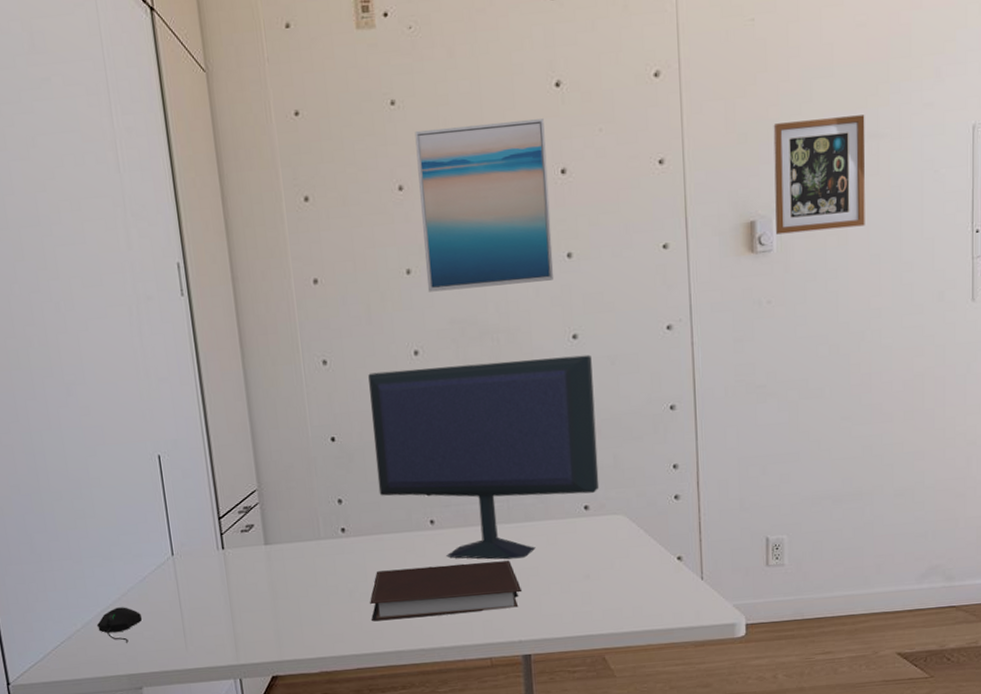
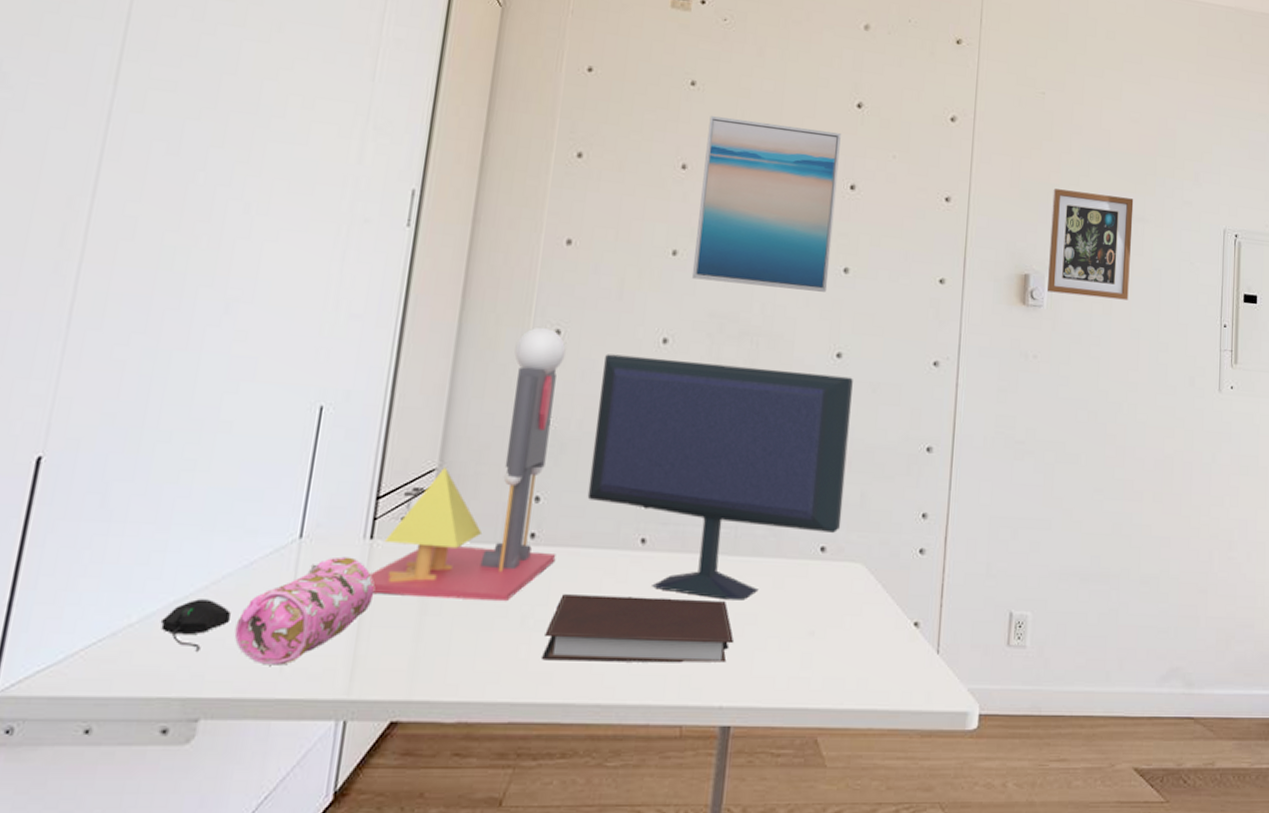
pencil case: none [147,564,237,647] -> present [234,556,375,665]
desk lamp: none [228,360,365,588] -> present [368,327,566,602]

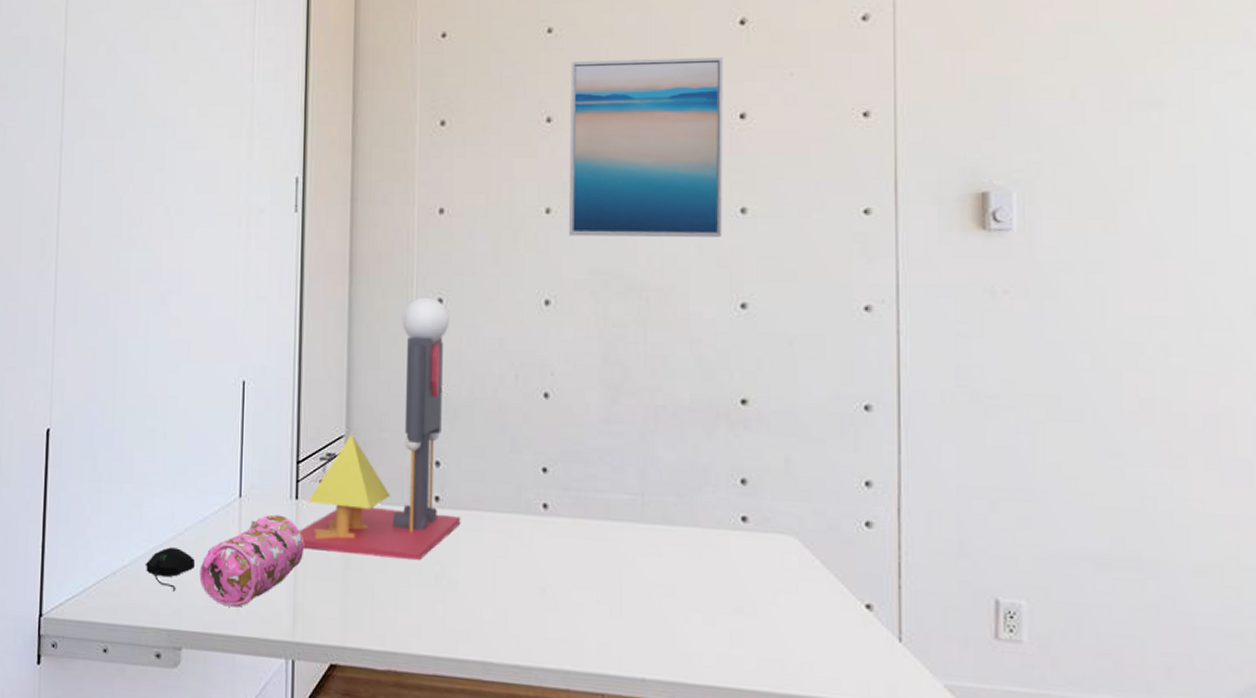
notebook: present [542,594,735,663] -> none [458,556,652,634]
computer monitor: present [587,354,853,601] -> none [485,319,764,571]
picture frame: present [1048,189,1134,300] -> none [1015,78,1144,211]

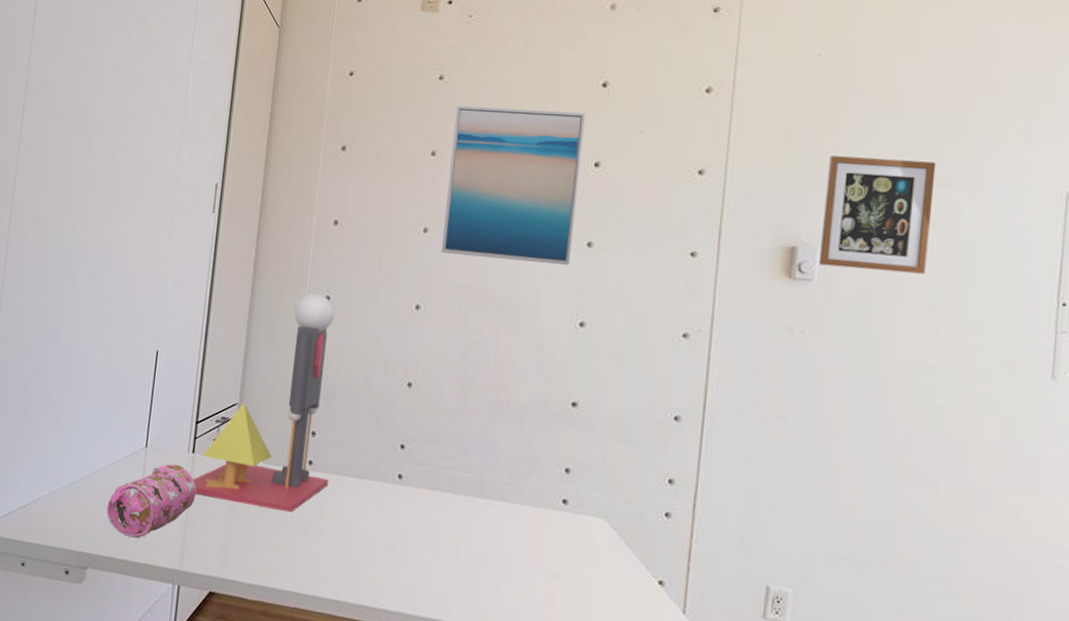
computer mouse: present [145,547,195,591] -> none [62,483,104,520]
picture frame: none [1015,78,1144,211] -> present [819,156,937,274]

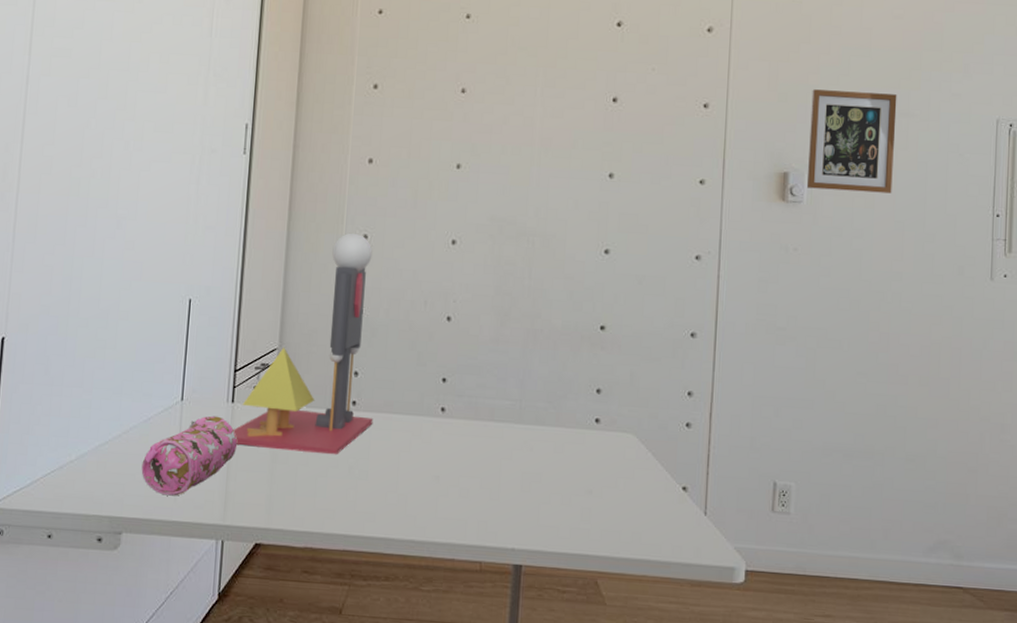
wall art: present [440,106,585,265] -> none [474,44,603,196]

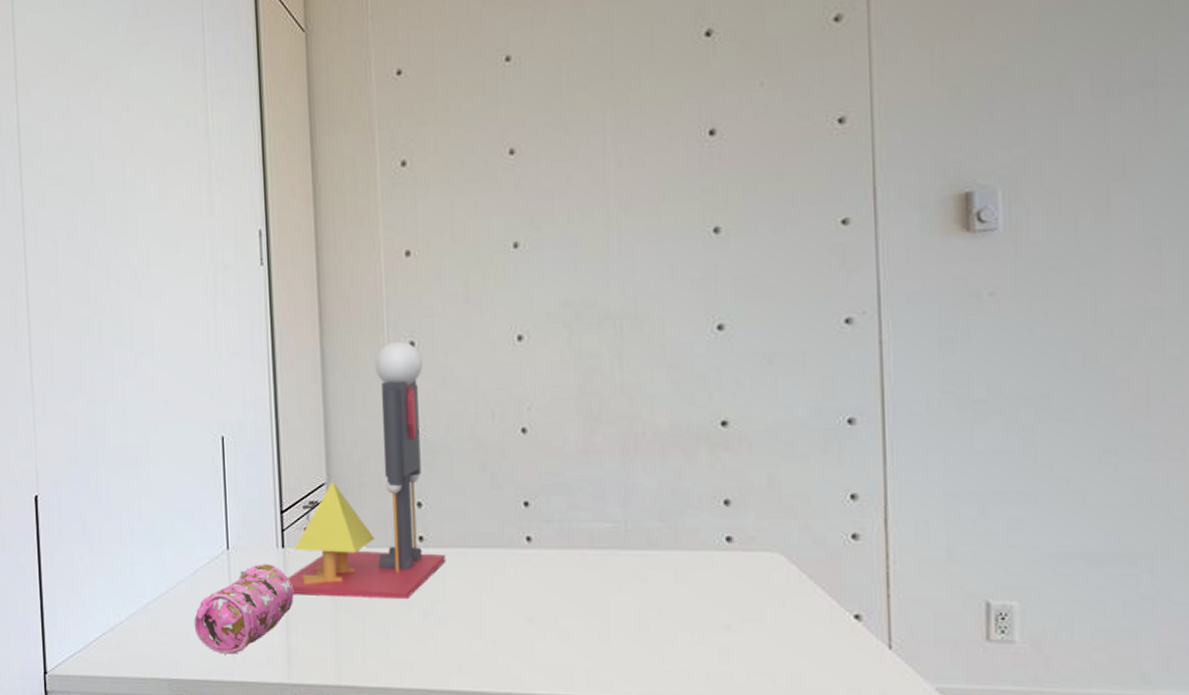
picture frame: present [807,89,897,194] -> none [999,59,1138,209]

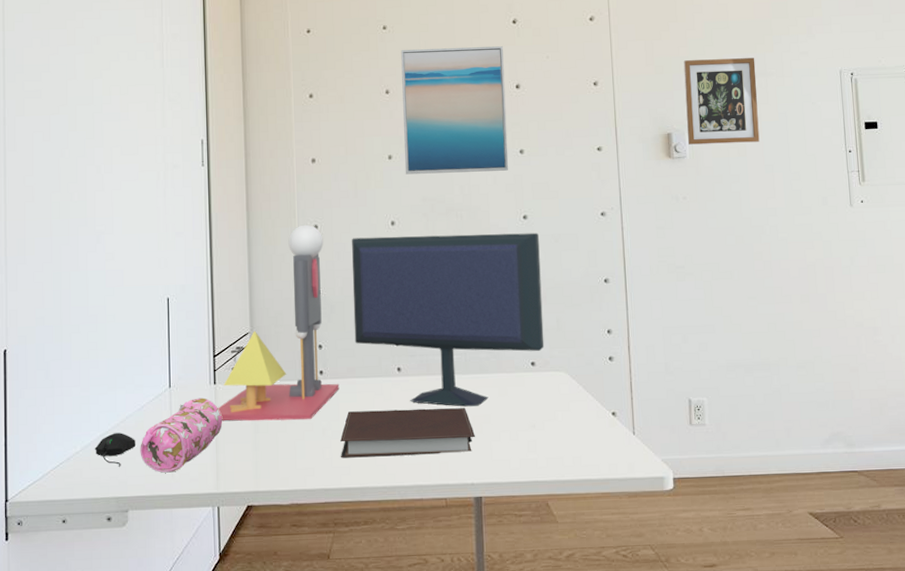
computer mouse: none [141,601,189,643] -> present [94,433,135,467]
notebook: none [447,592,640,656] -> present [340,408,476,458]
computer monitor: none [462,350,748,594] -> present [352,232,545,407]
wall art: none [532,73,696,269] -> present [401,46,509,175]
picture frame: none [999,59,1138,209] -> present [683,58,760,145]

